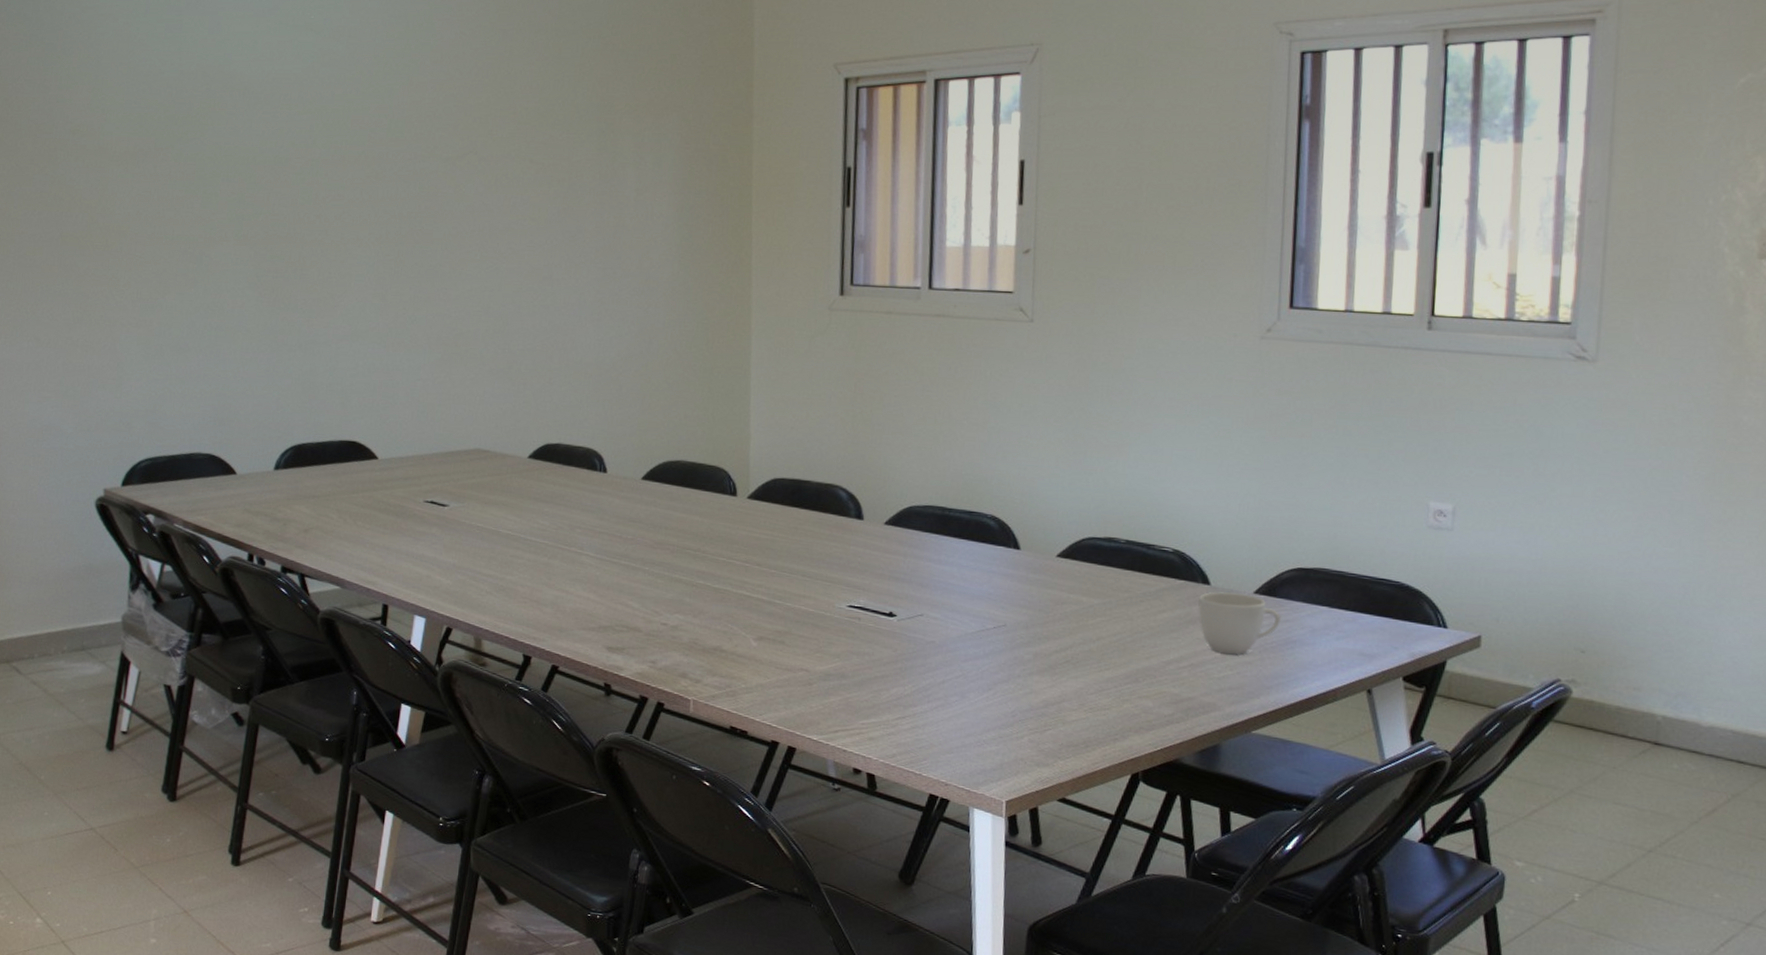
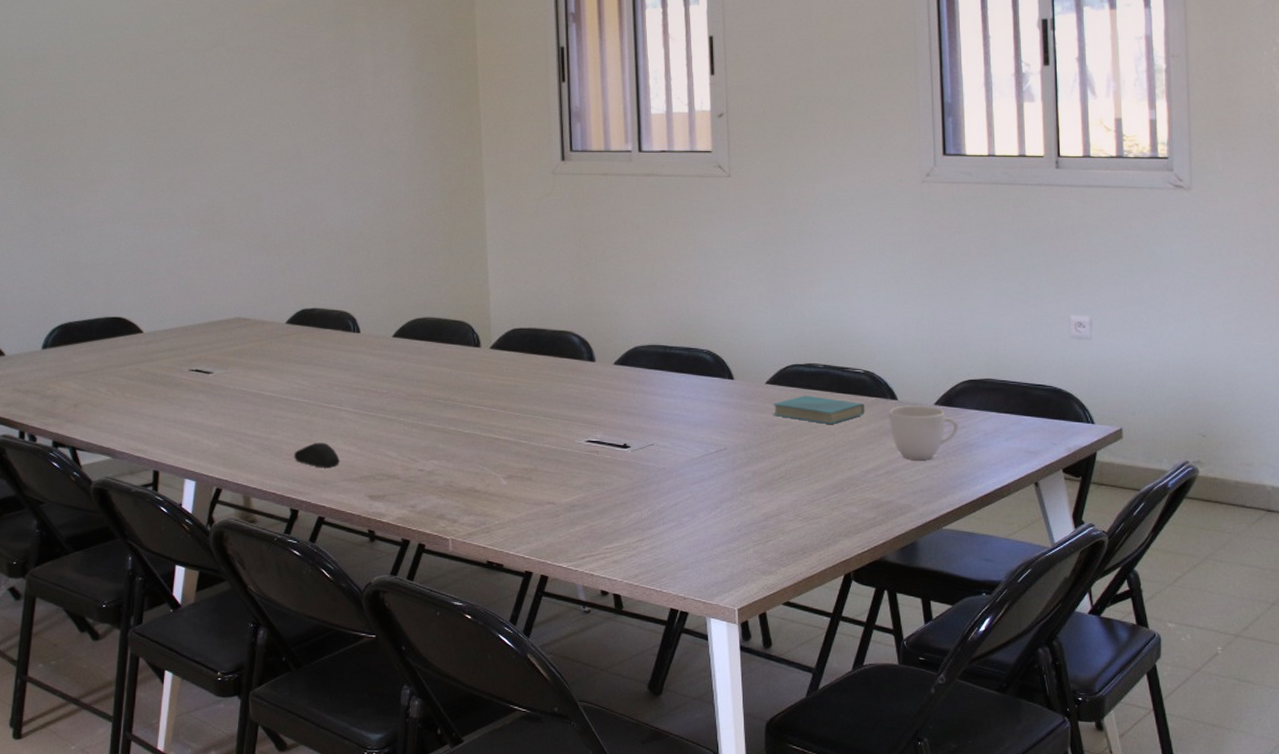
computer mouse: none [529,586,578,614] -> present [294,442,340,467]
book: none [1062,572,1171,608] -> present [773,395,865,425]

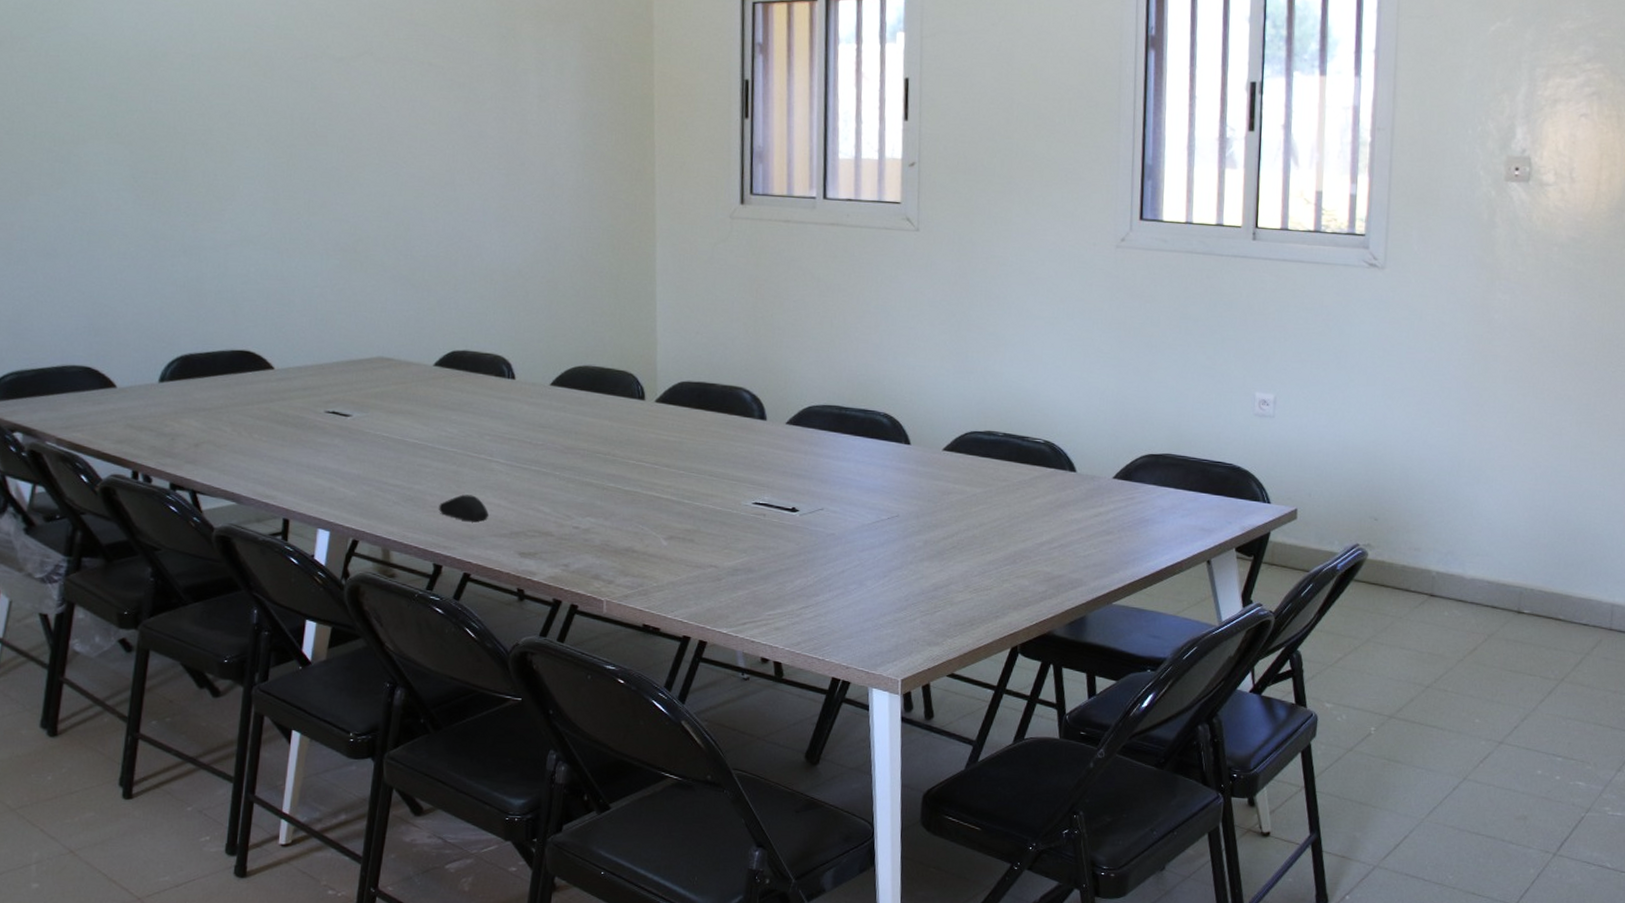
book: present [773,395,865,425] -> none [948,463,1043,495]
cup: present [889,405,959,460] -> none [1066,478,1136,534]

